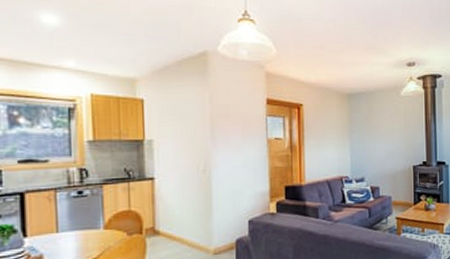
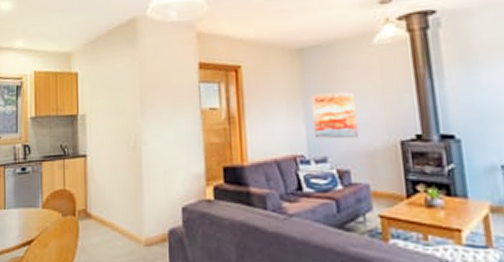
wall art: none [355,128,387,164] -> present [310,90,359,139]

